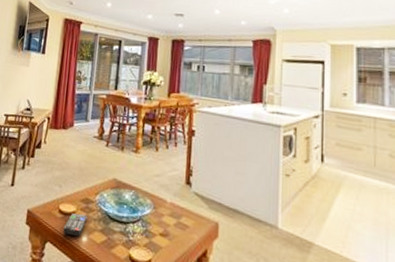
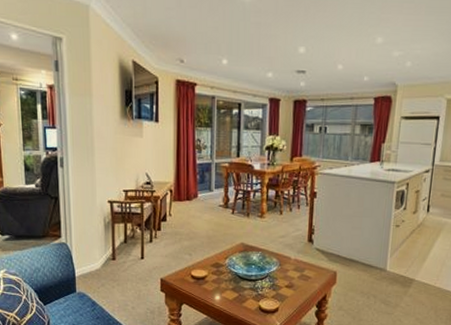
remote control: present [63,213,87,236] -> none [197,277,219,296]

